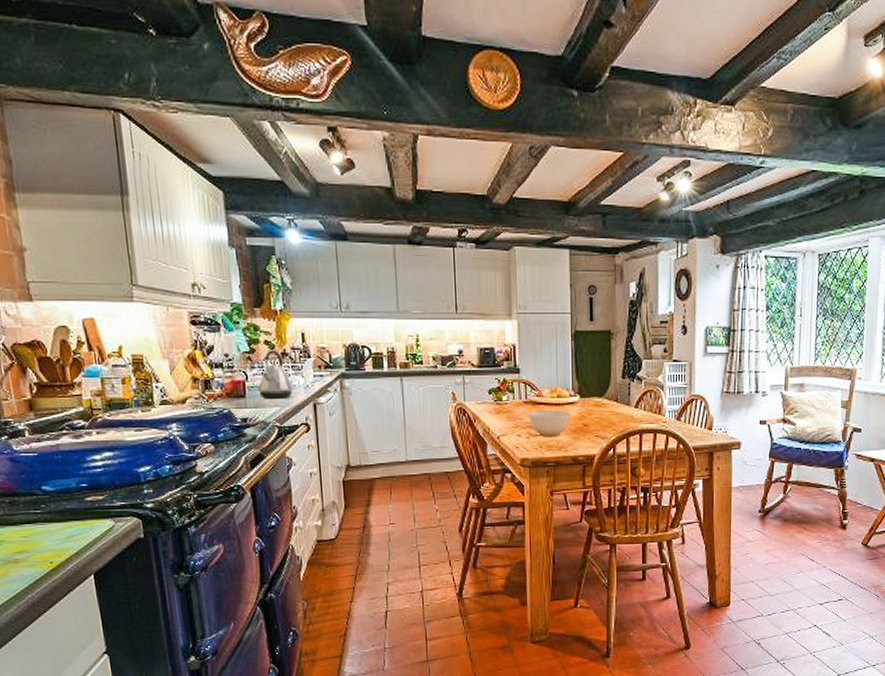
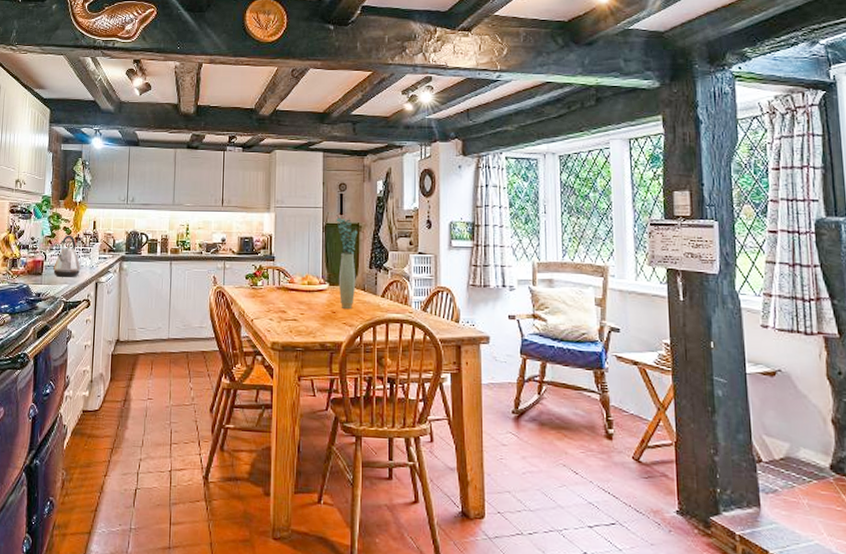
bowl: present [529,410,571,437] -> none [281,296,320,322]
vase: none [586,321,609,422] -> present [336,215,358,310]

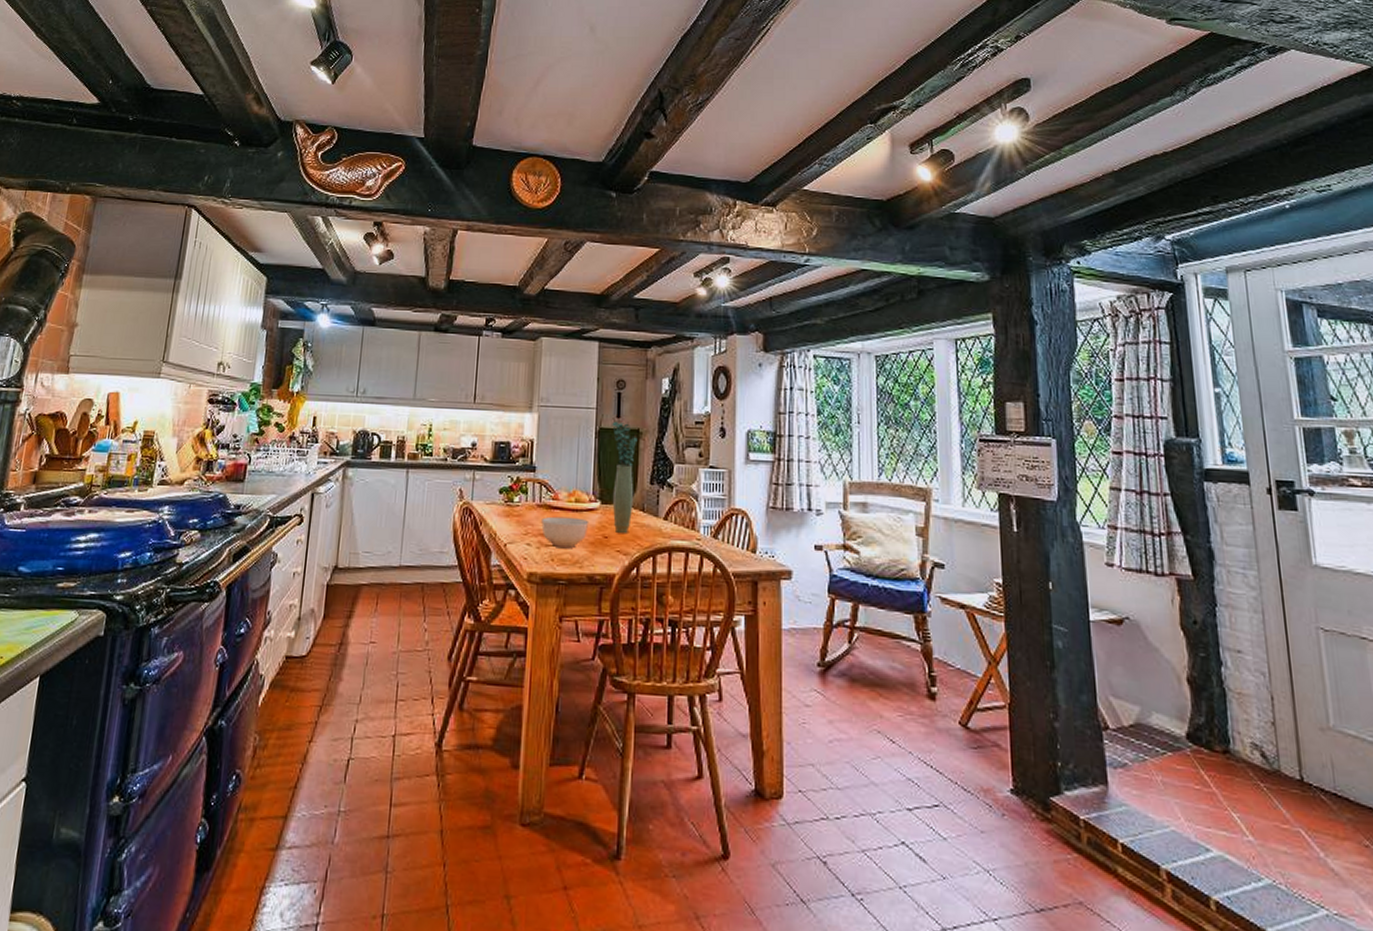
kettle: present [53,235,81,277] -> none [258,432,294,486]
bowl: none [281,296,320,322] -> present [541,516,590,549]

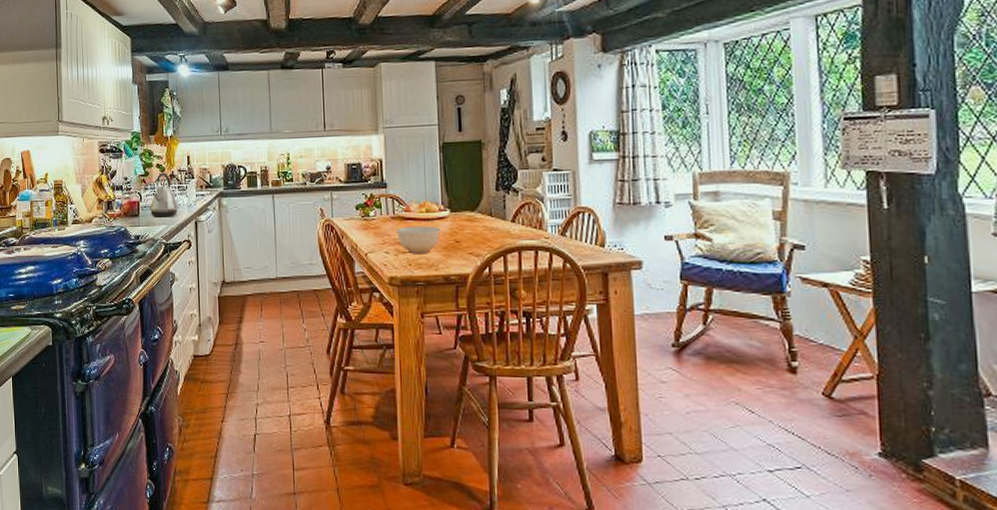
kettle: none [258,432,294,486] -> present [150,172,178,218]
vase: present [612,418,638,535] -> none [454,132,481,238]

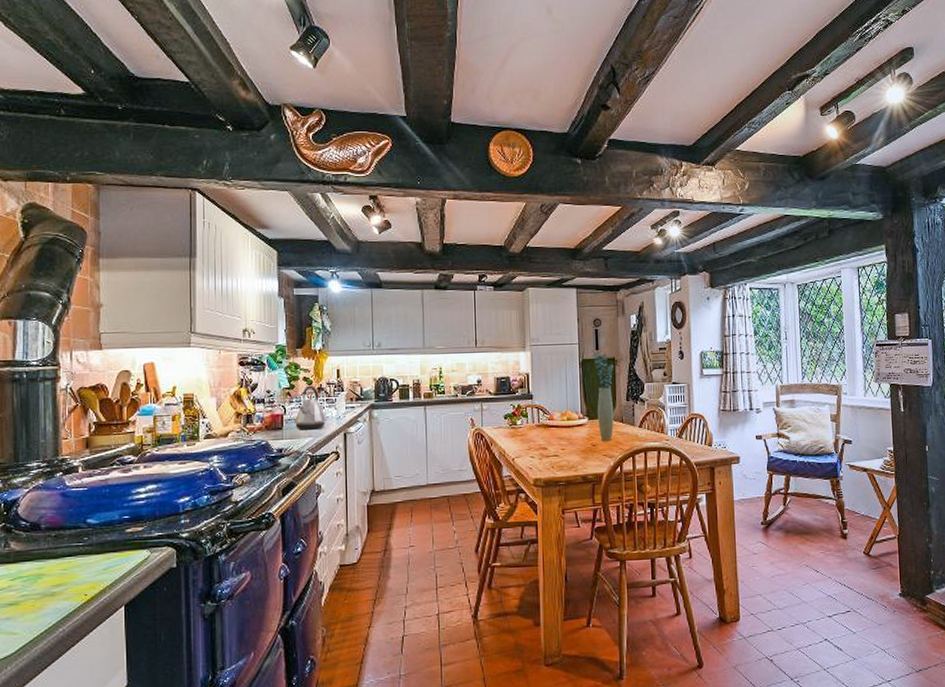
bowl: present [397,226,441,254] -> none [541,432,580,458]
vase: none [454,132,481,238] -> present [592,350,614,442]

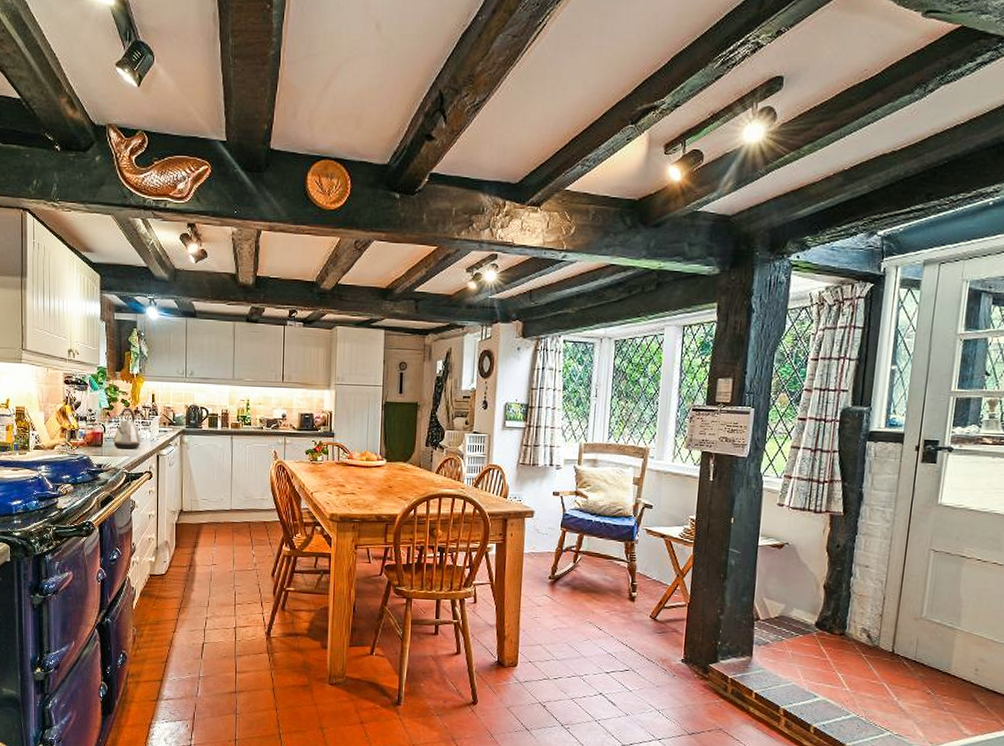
vase: present [592,350,614,442] -> none [395,393,416,485]

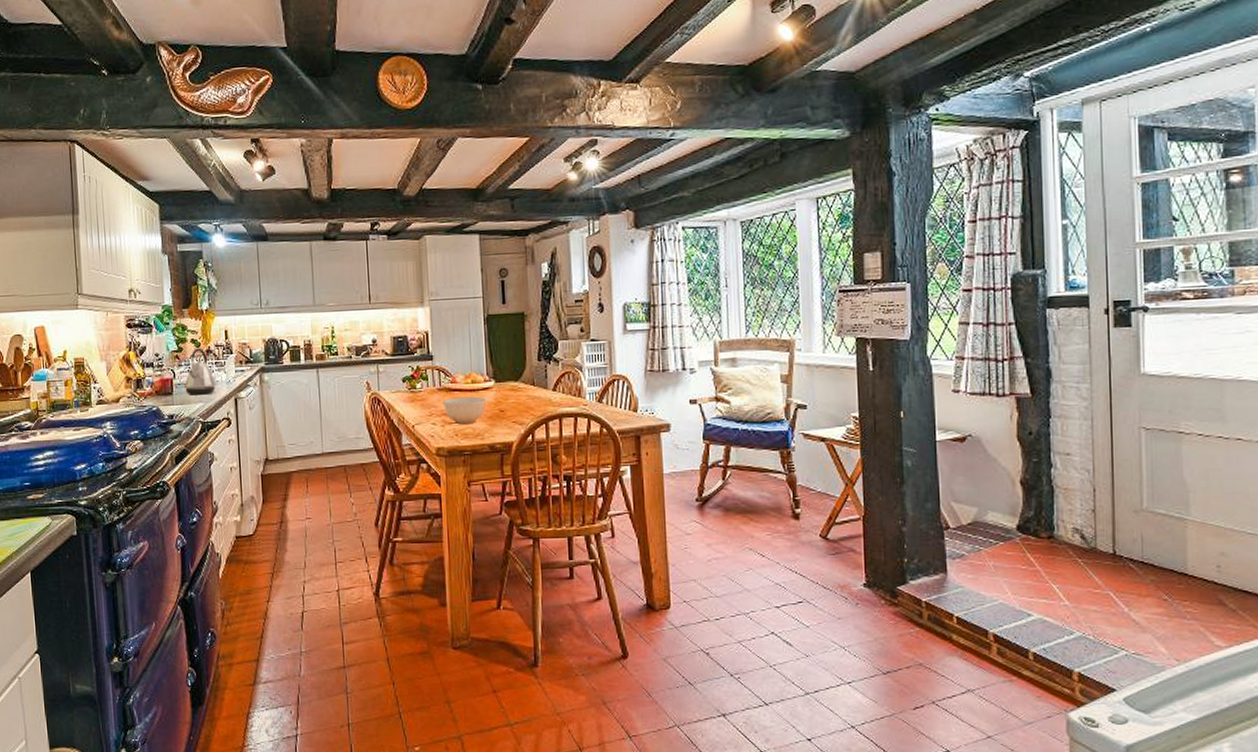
bowl: none [340,471,378,496] -> present [443,396,486,425]

